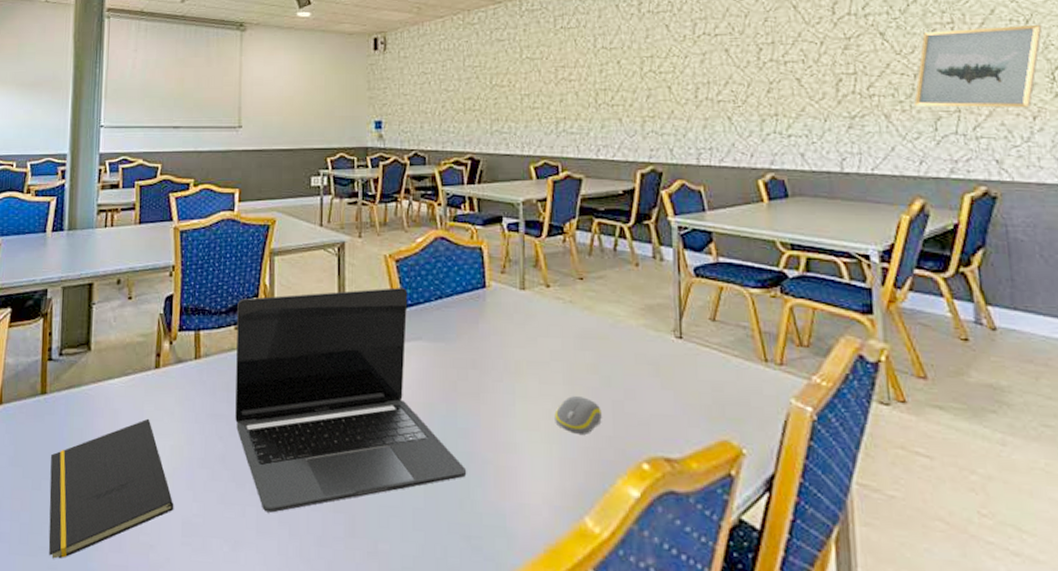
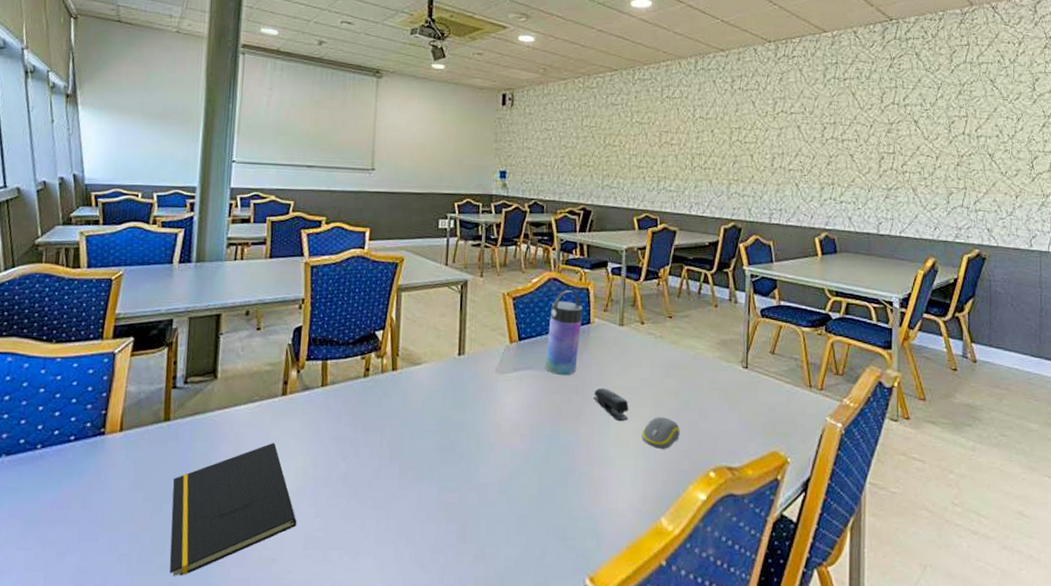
laptop: present [235,288,467,513] -> none [359,322,566,525]
water bottle: none [436,250,477,348] -> present [545,290,583,376]
stapler: none [494,361,538,402] -> present [593,387,629,422]
wall art: present [914,24,1043,108] -> none [935,122,1028,189]

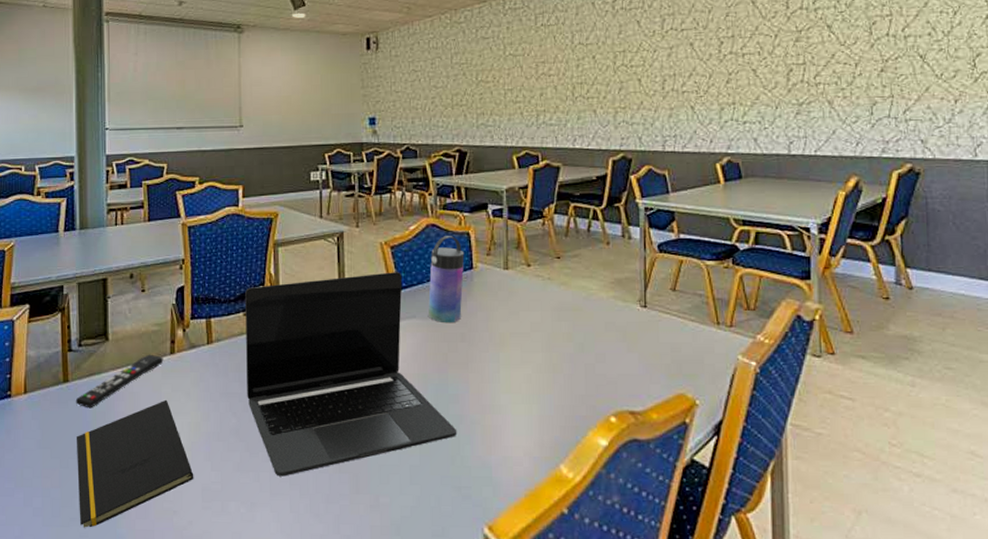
remote control: none [175,394,275,449] -> present [75,354,164,409]
laptop: none [359,322,566,525] -> present [245,272,457,477]
stapler: present [593,387,629,422] -> none [481,334,520,368]
computer mouse: present [642,417,680,449] -> none [534,362,576,394]

